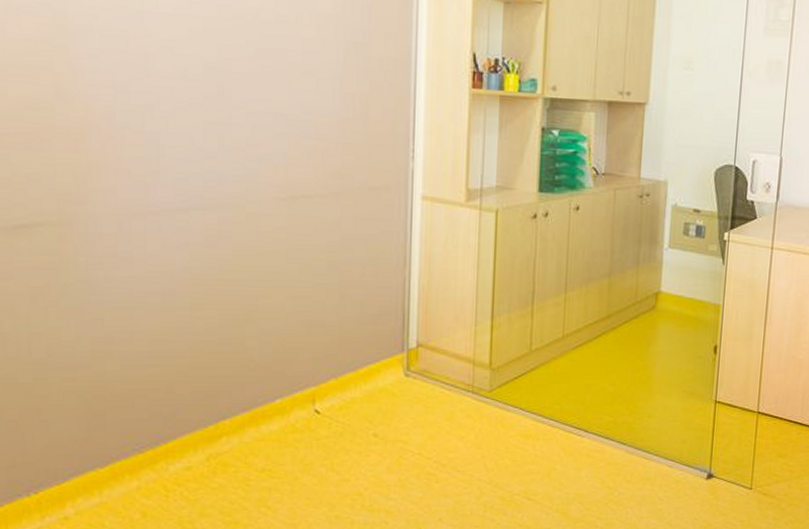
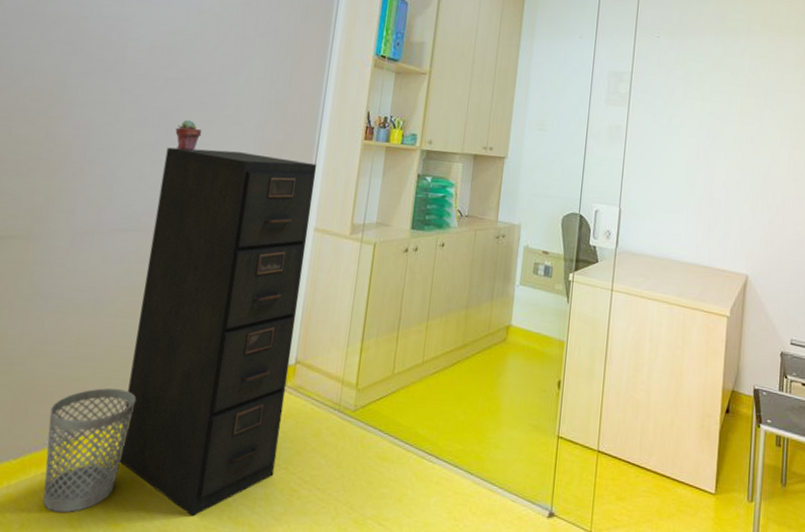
wastebasket: none [133,387,235,517] -> present [43,388,136,513]
filing cabinet: none [221,106,417,509] -> present [119,147,317,517]
potted succulent: none [228,70,264,110] -> present [175,120,202,151]

